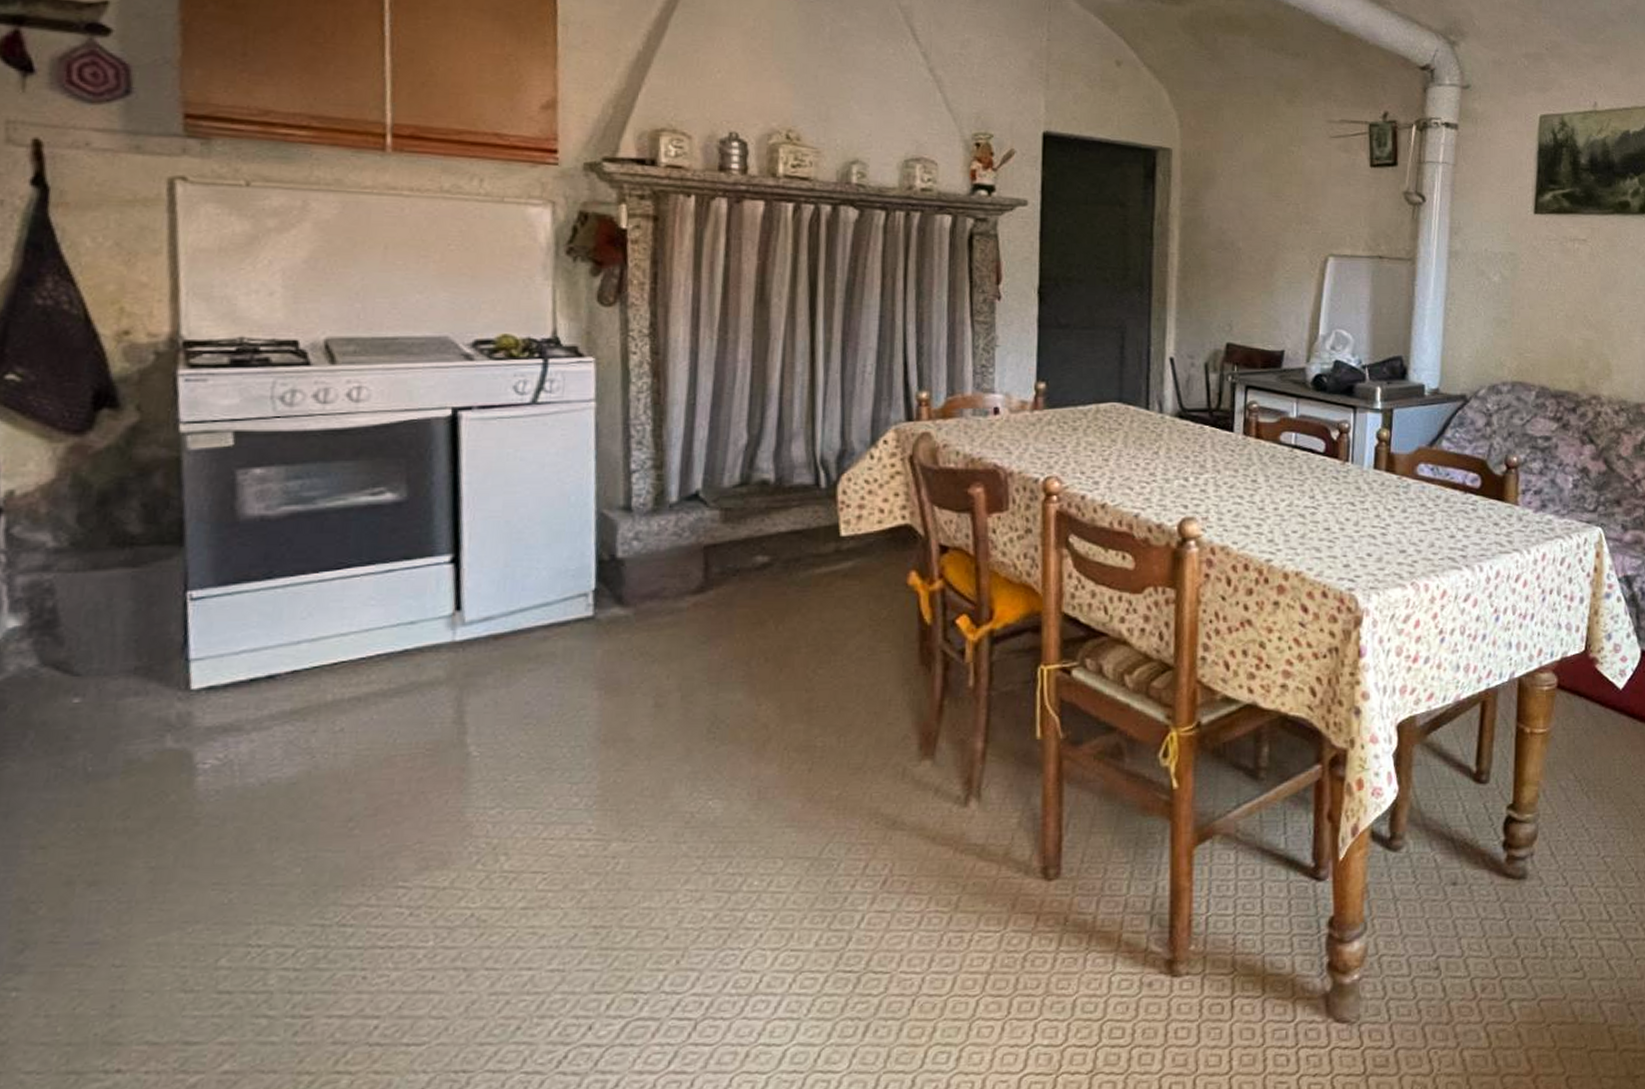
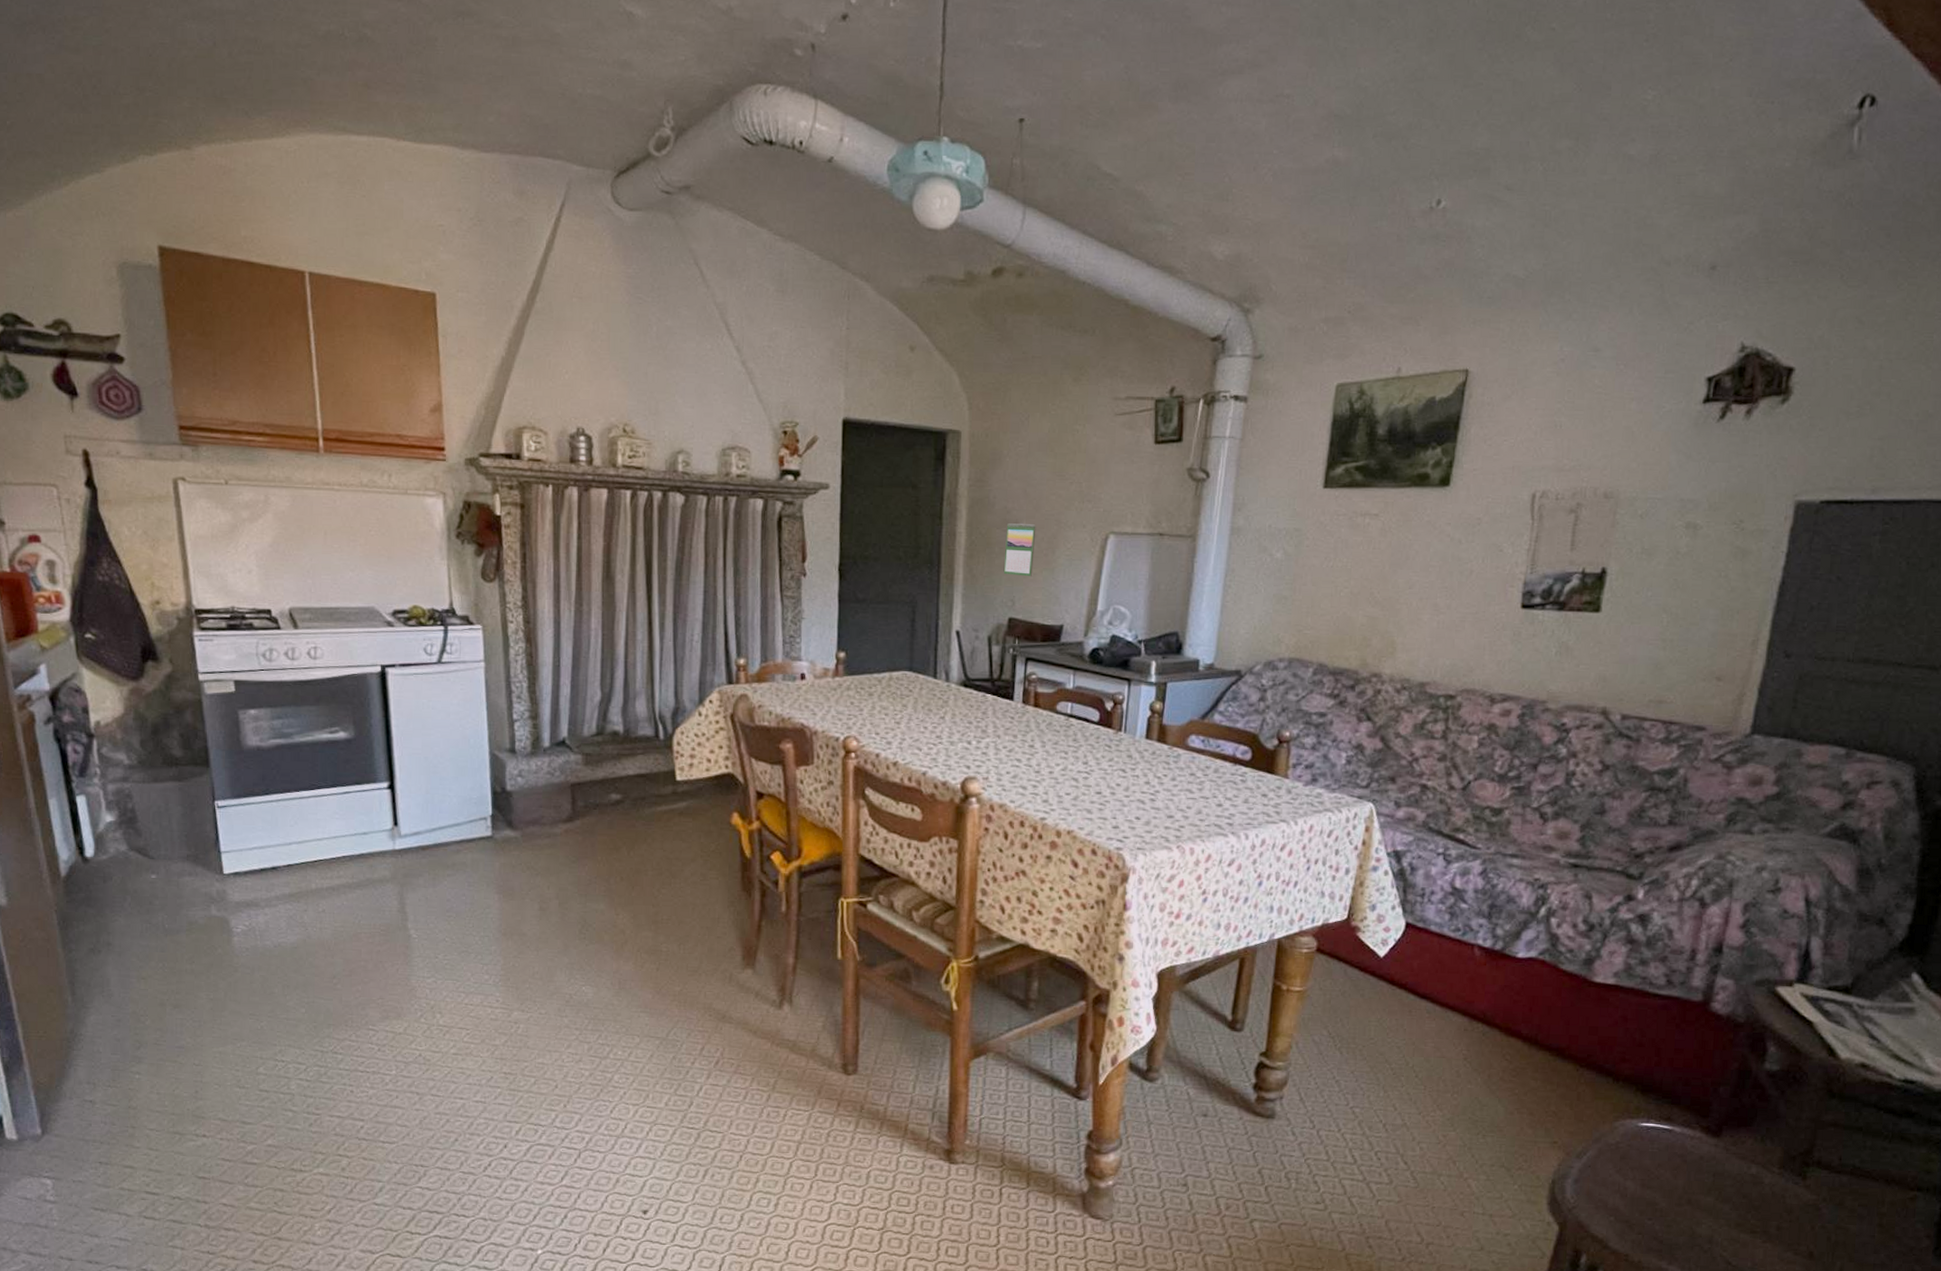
calendar: none [1219,244,1253,300] -> present [1003,523,1036,577]

